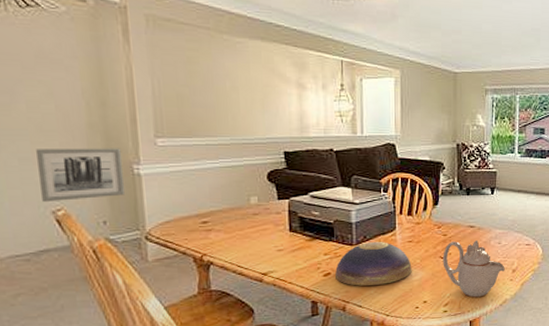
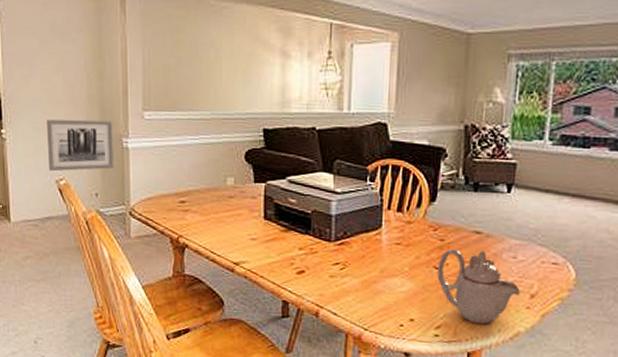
decorative bowl: present [335,241,412,286] -> none [310,239,398,292]

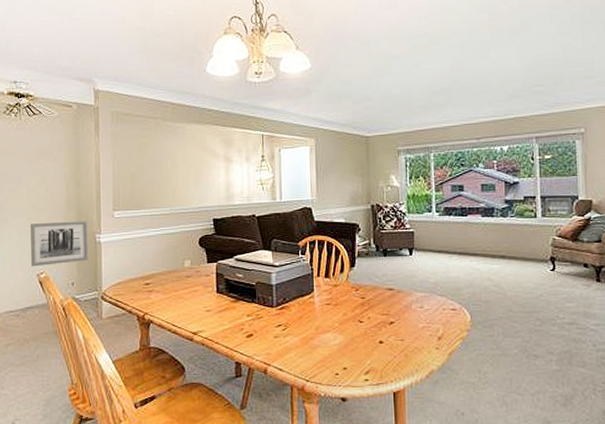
teapot: present [437,249,520,324] -> none [361,304,429,366]

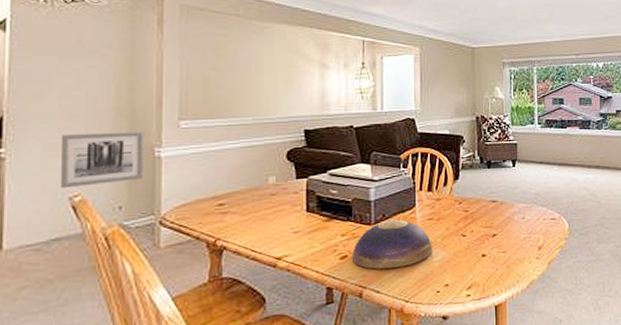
decorative bowl: none [257,303,331,348] -> present [352,219,433,269]

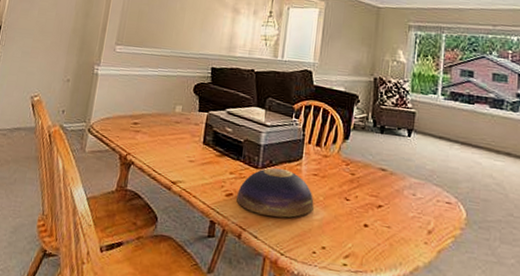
wall art: present [61,131,145,189] -> none [27,45,90,91]

